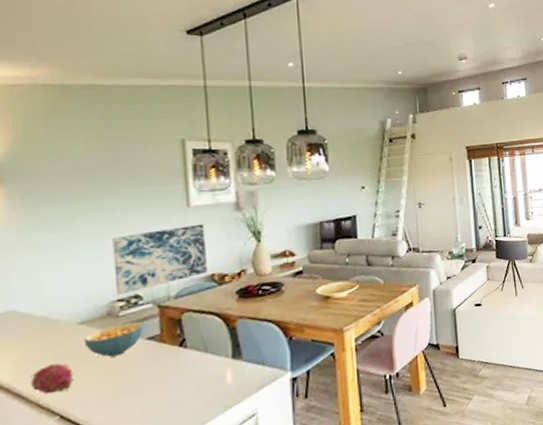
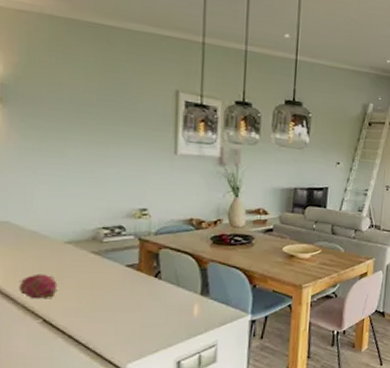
cereal bowl: present [83,321,144,357] -> none [69,248,125,276]
wall art: present [112,223,207,295] -> none [102,170,189,224]

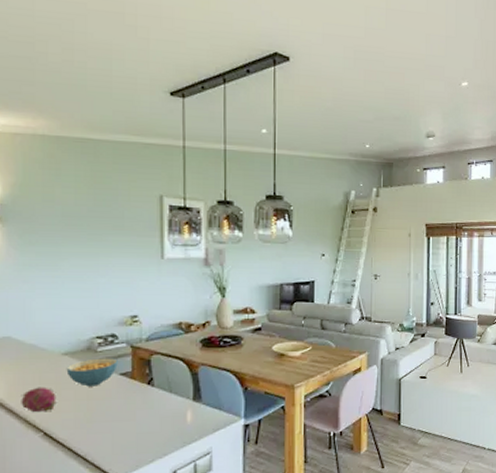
cereal bowl: none [69,248,125,276] -> present [66,358,118,387]

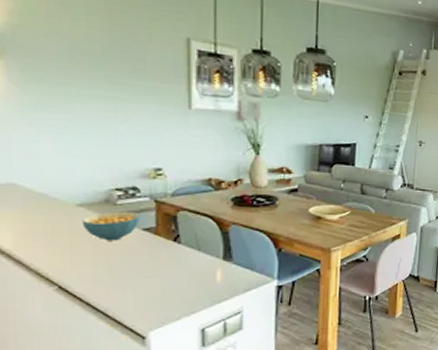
fruit: present [21,387,56,413] -> none [30,238,72,265]

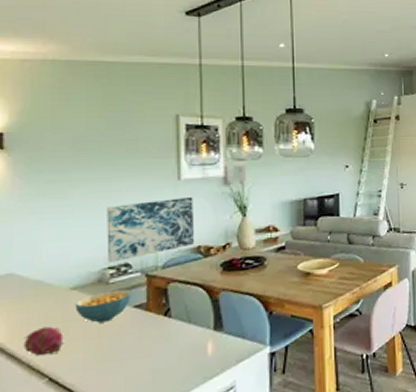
fruit: none [30,238,72,265] -> present [23,326,64,356]
wall art: none [112,127,205,185] -> present [107,196,194,263]

